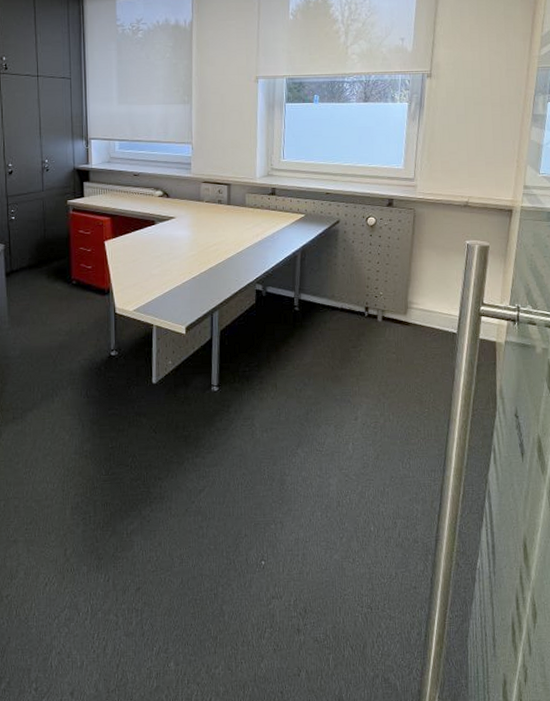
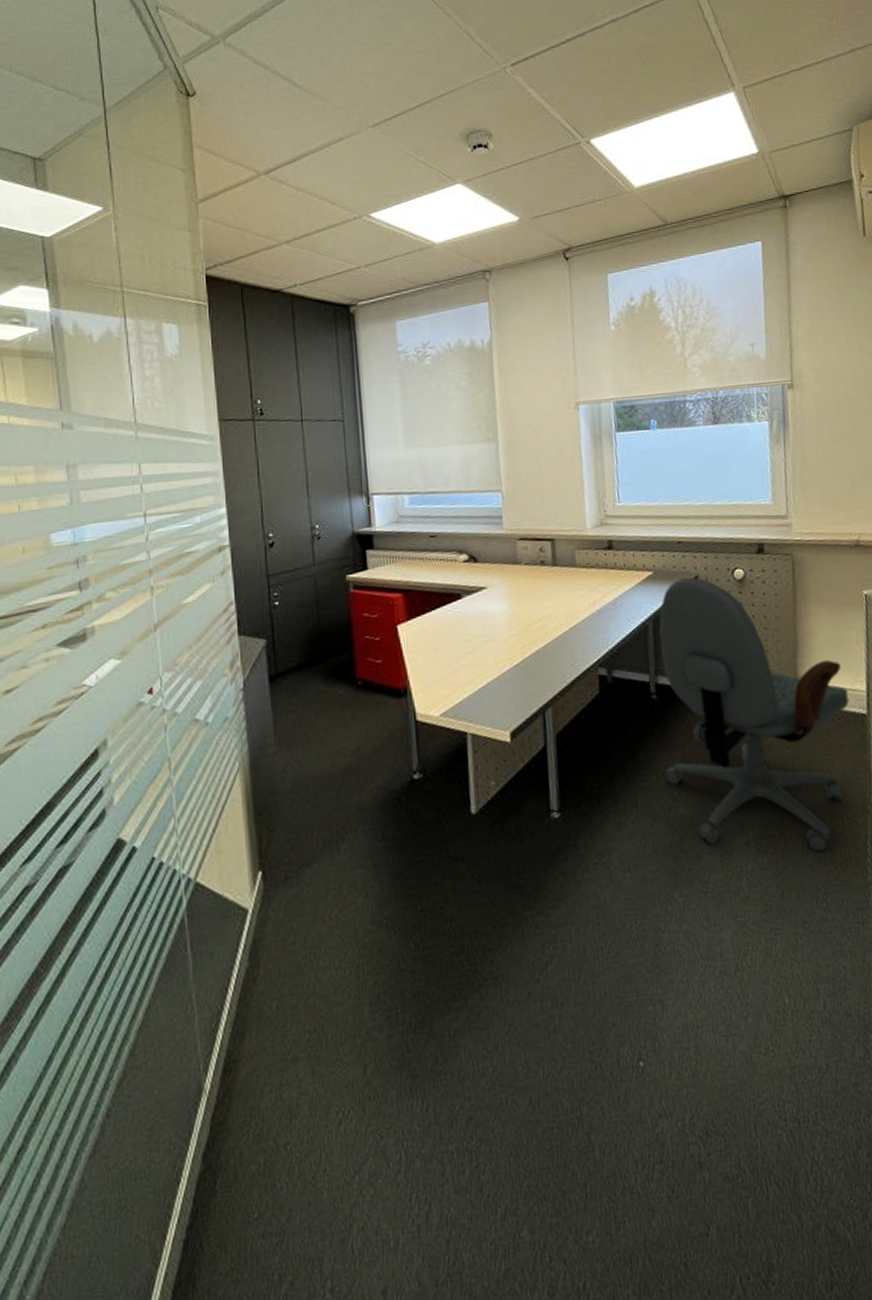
office chair: none [299,221,445,428] -> present [659,577,850,851]

